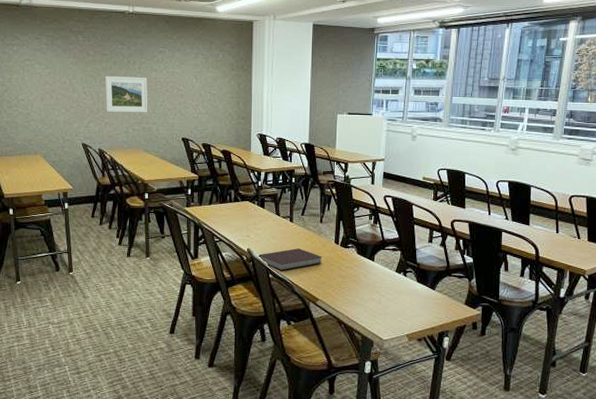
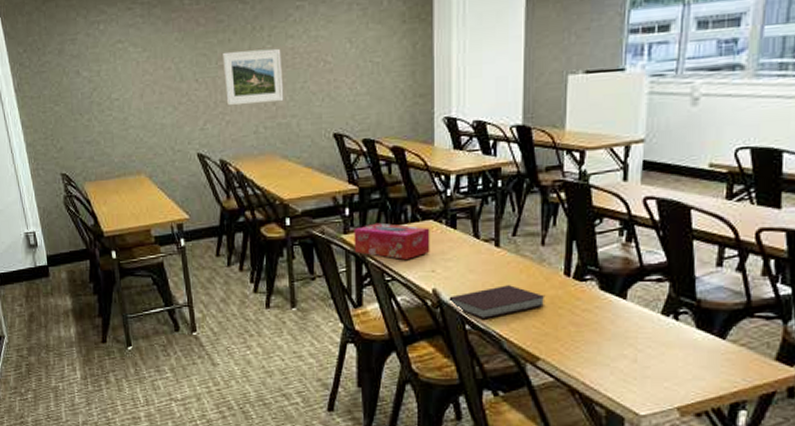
tissue box: none [193,201,247,227] -> present [354,222,430,260]

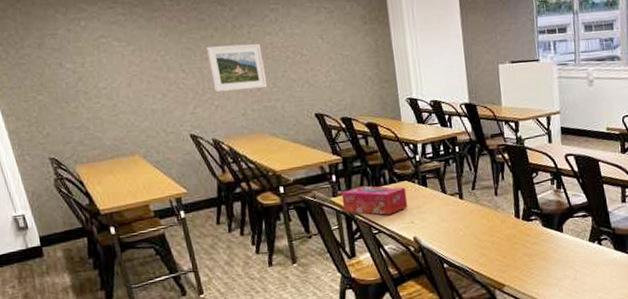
notebook: present [449,285,546,320] -> none [428,229,504,258]

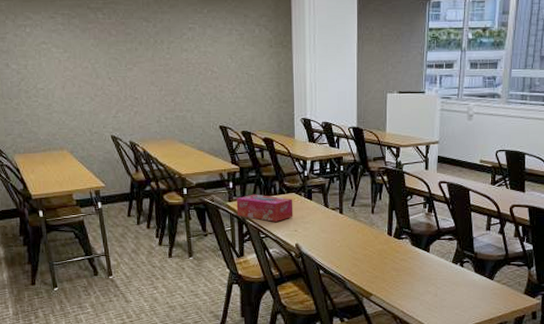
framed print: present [205,43,268,93] -> none [130,58,181,100]

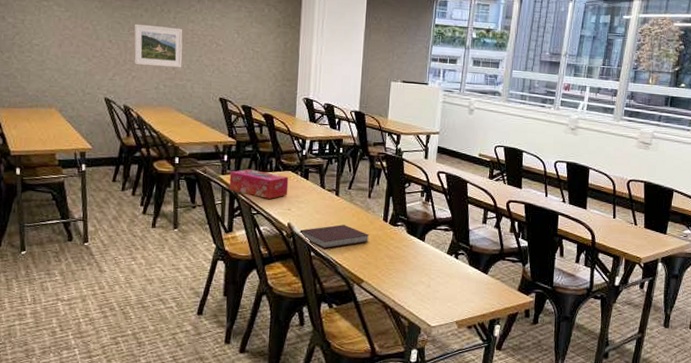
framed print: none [130,58,181,100] -> present [134,23,183,68]
notebook: none [308,242,375,266] -> present [300,224,370,249]

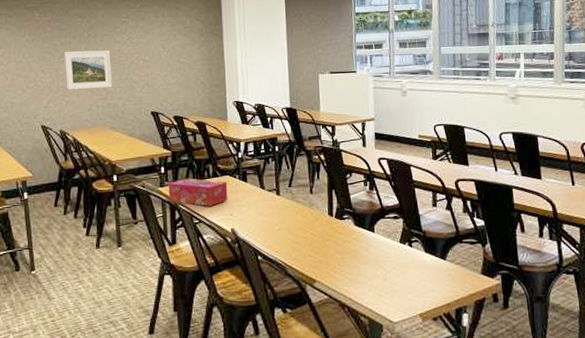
notebook: present [300,224,370,249] -> none [244,224,317,252]

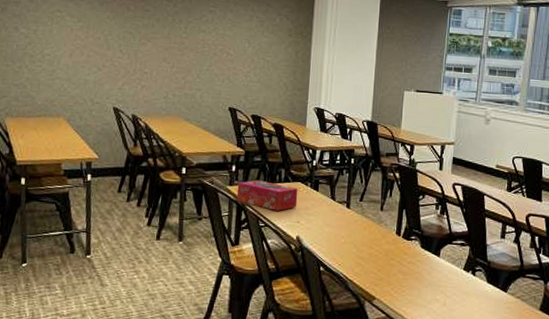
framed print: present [63,50,112,90] -> none [144,33,194,78]

